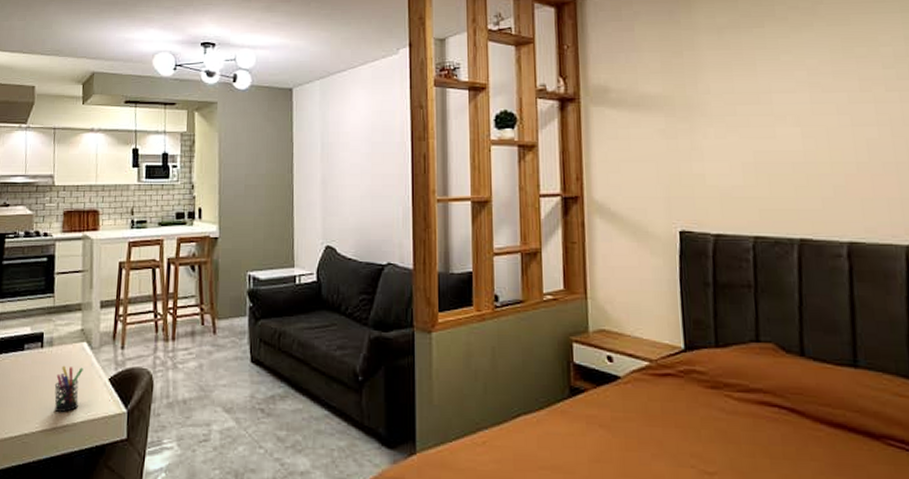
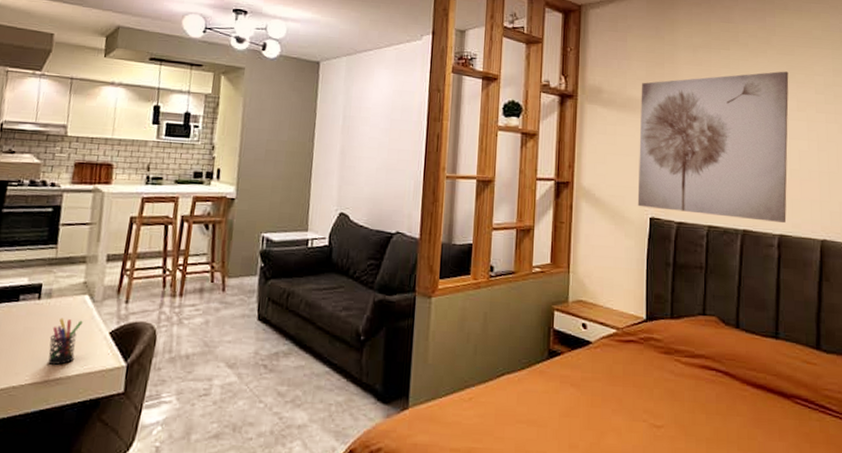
wall art: none [656,45,857,227] -> present [637,71,789,223]

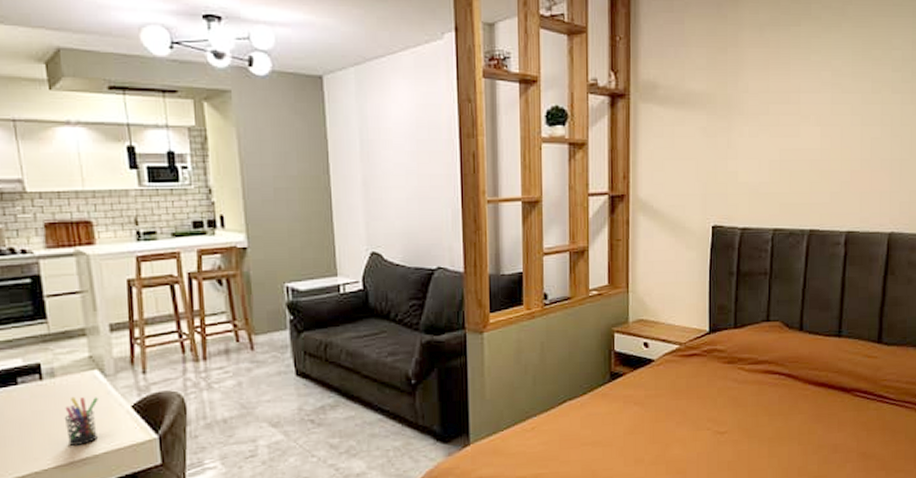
wall art: present [637,71,789,223] -> none [699,47,864,219]

